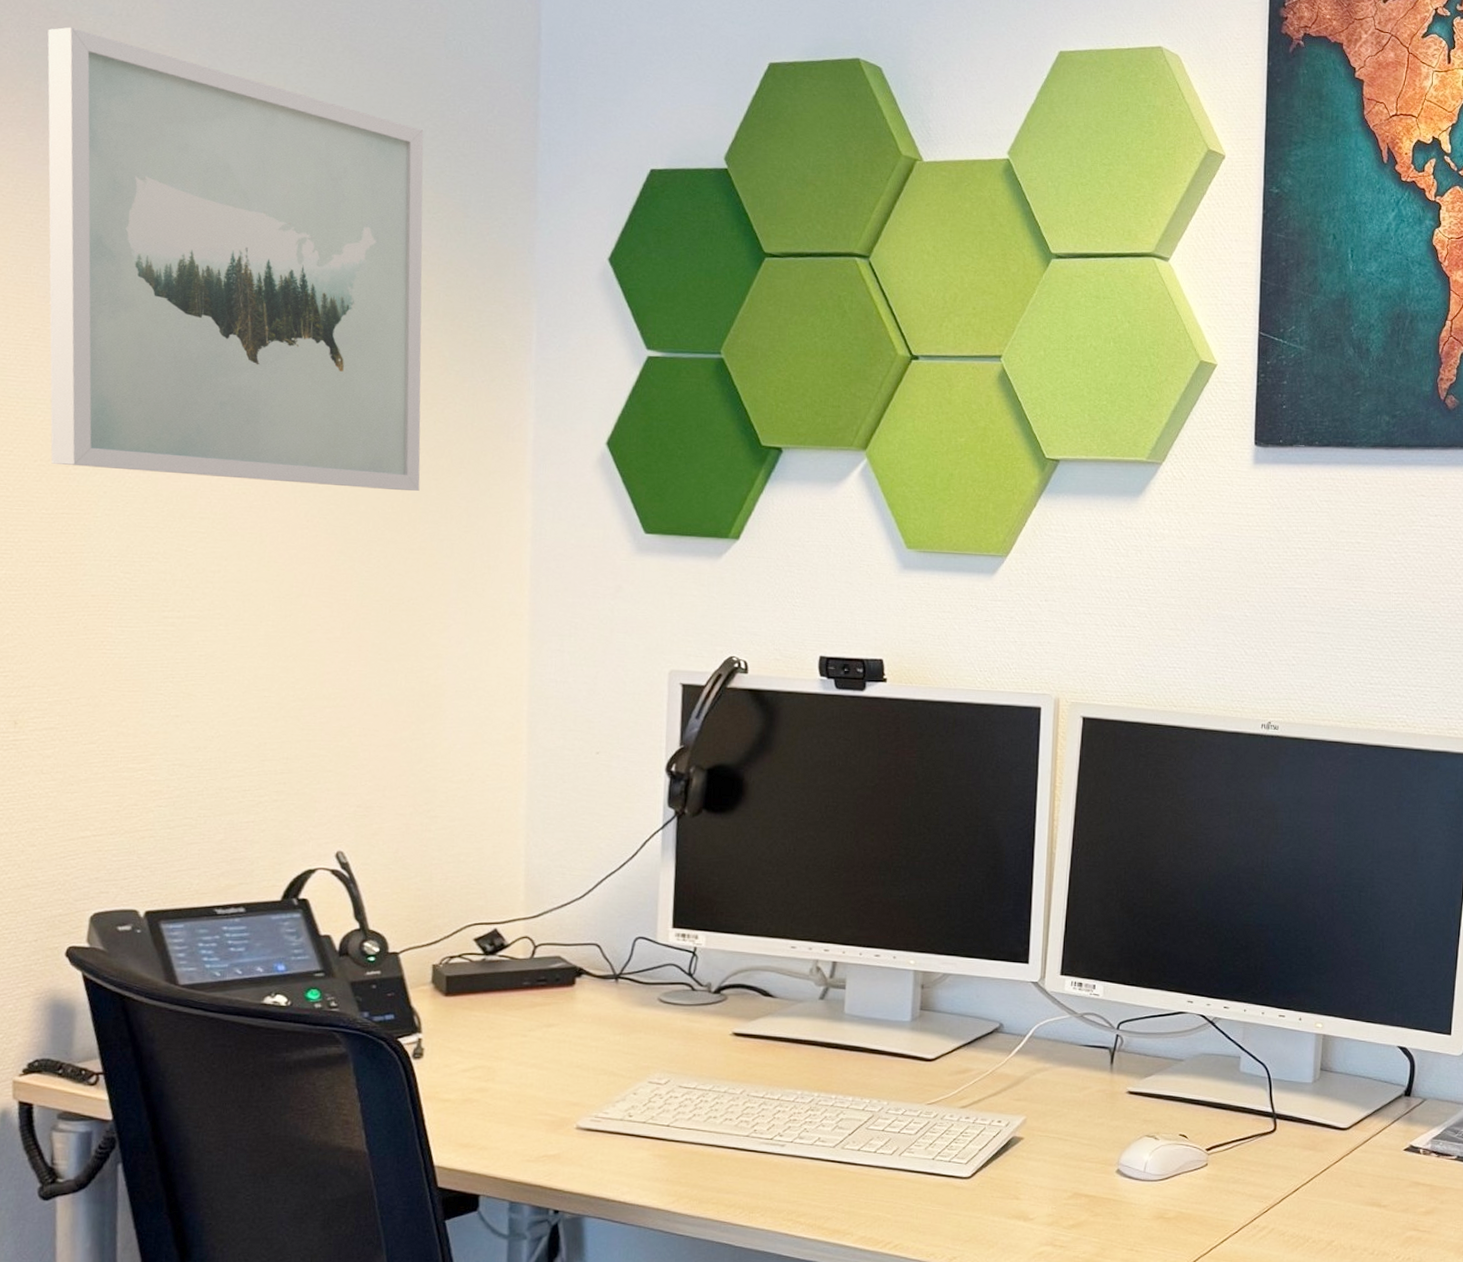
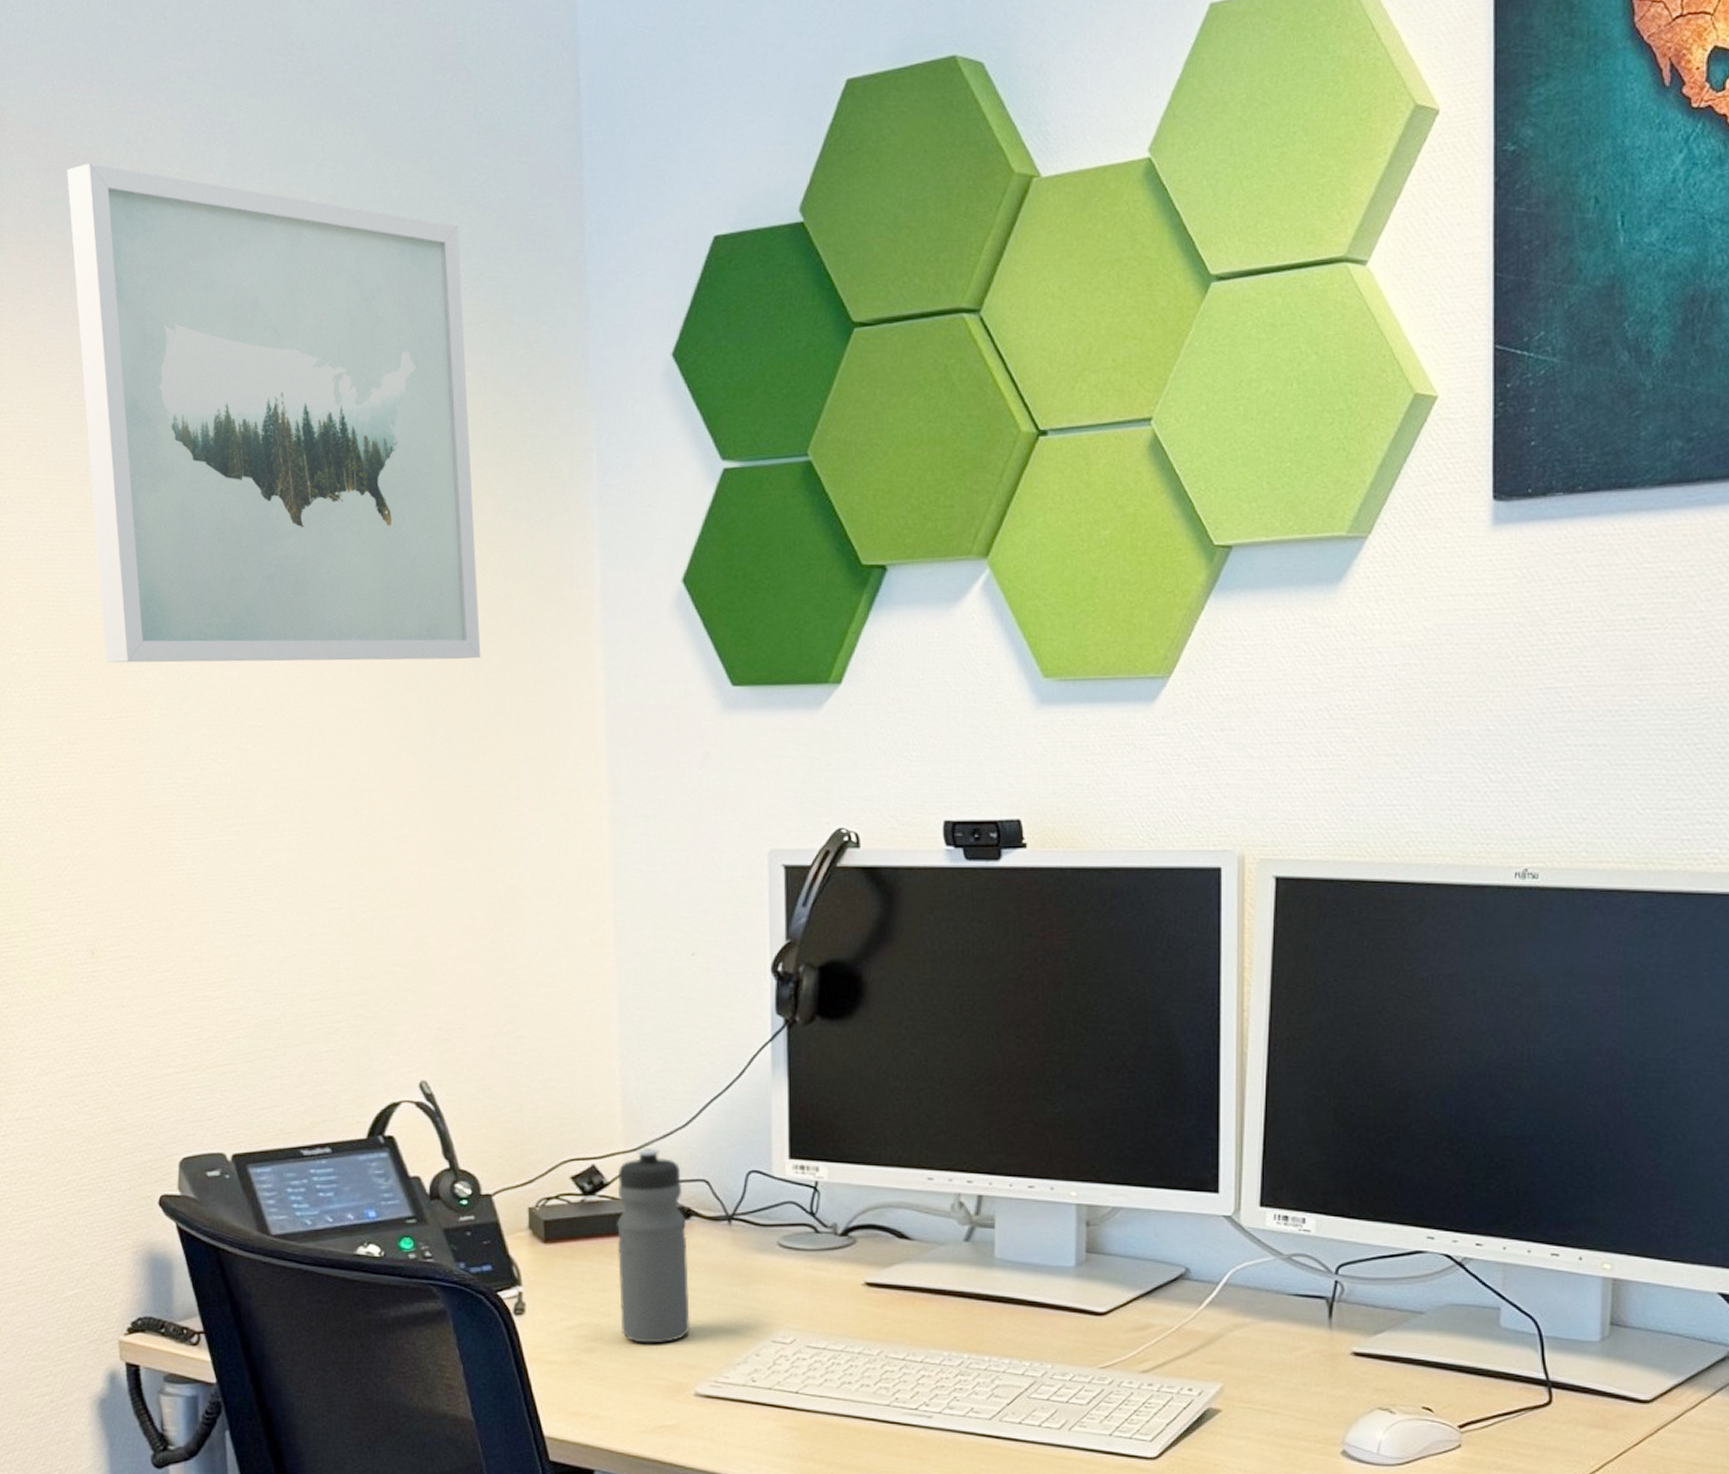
water bottle: none [512,916,578,1084] -> present [616,1148,691,1344]

